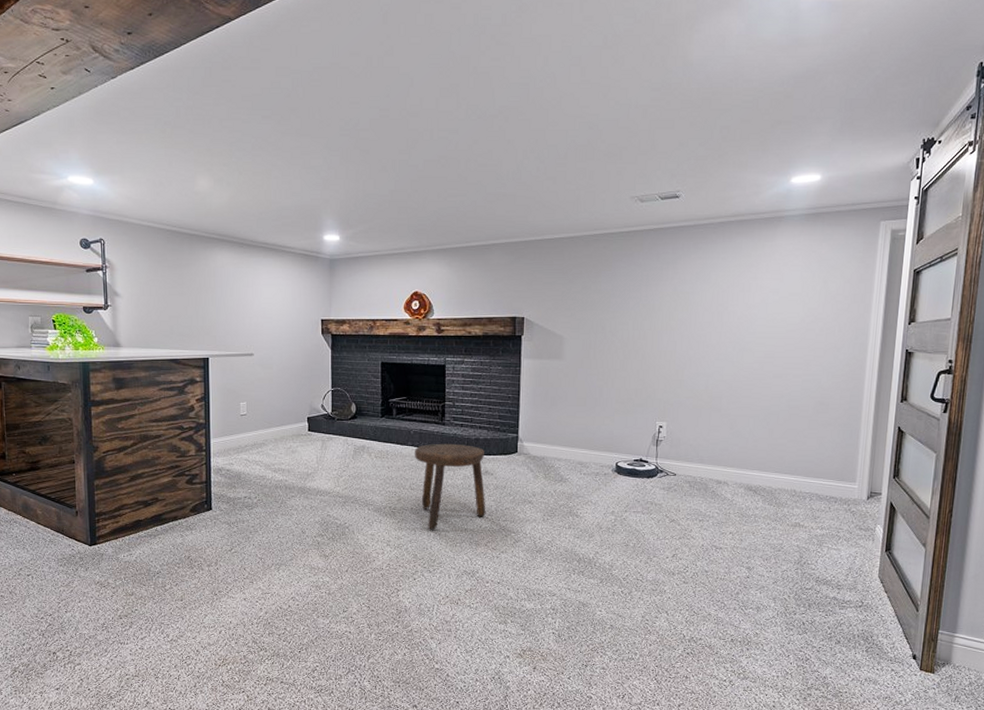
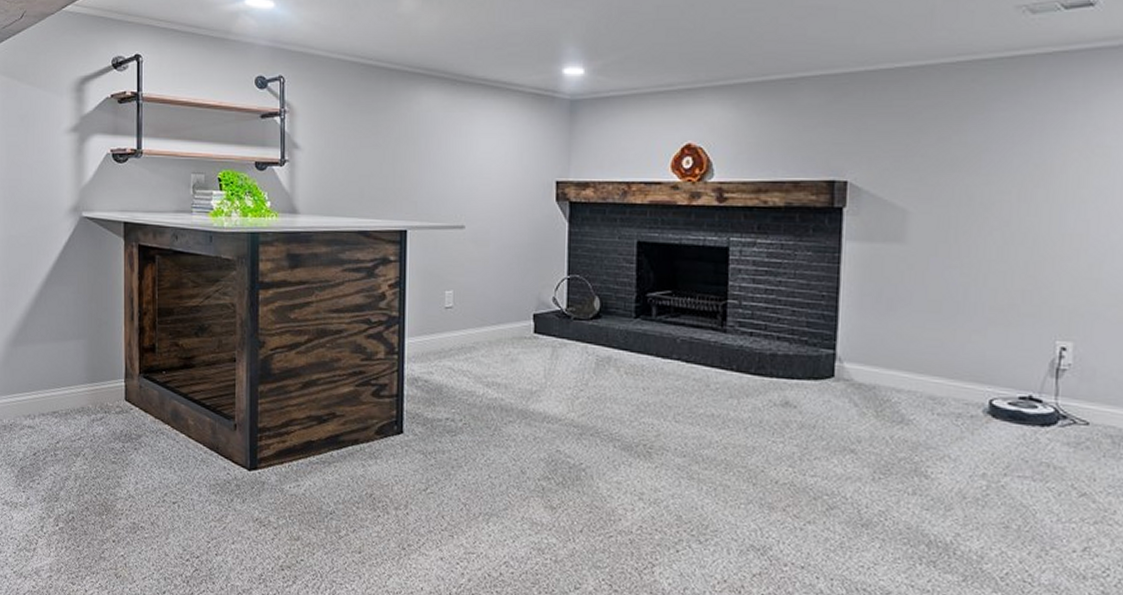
stool: present [415,443,486,530] -> none [682,358,786,482]

